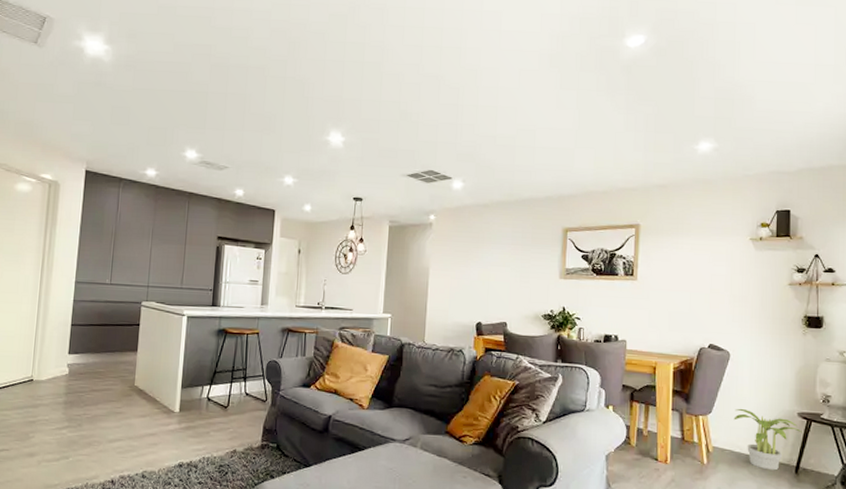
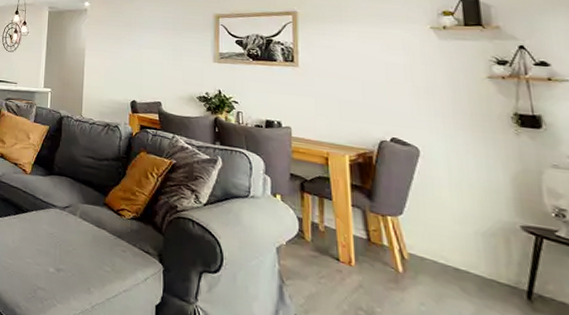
potted plant: present [733,408,803,471] -> none [432,212,531,293]

